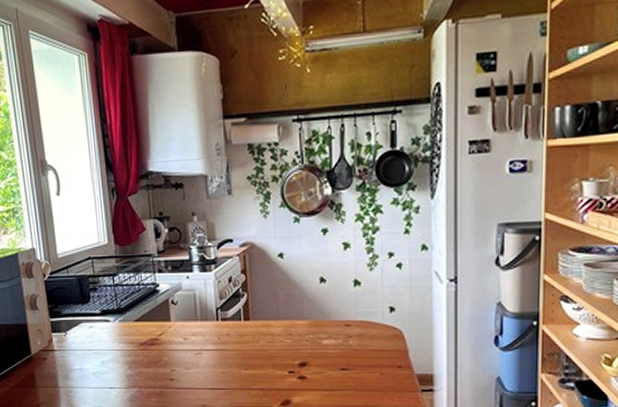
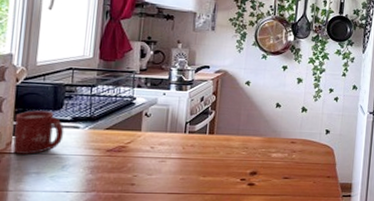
cup: none [50,305,97,351] -> present [12,110,65,154]

